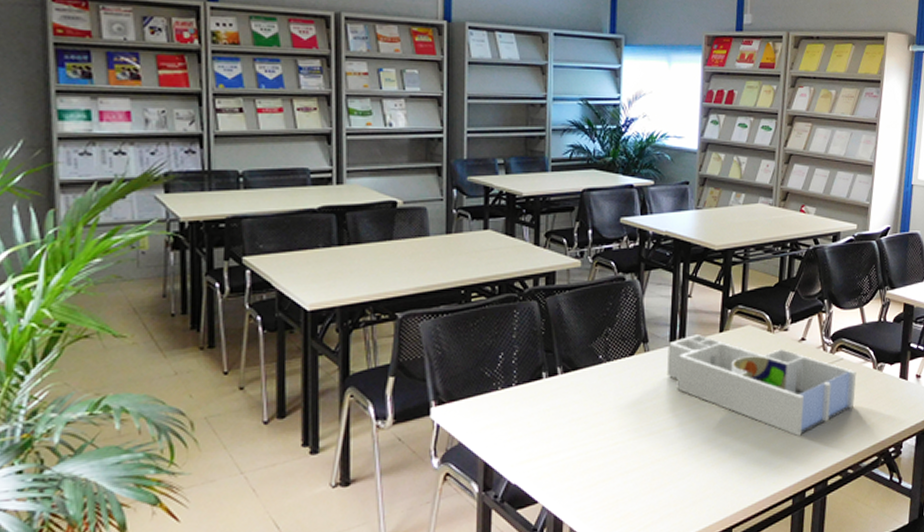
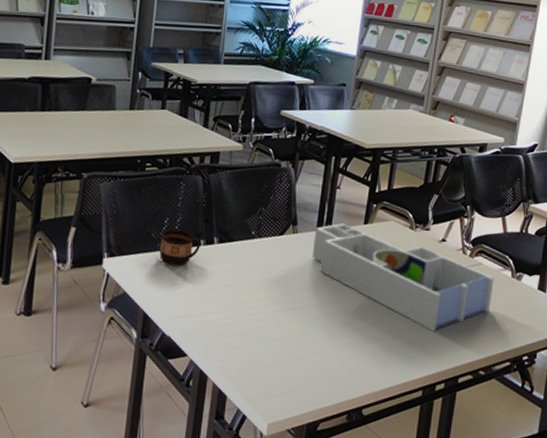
cup: none [497,364,542,405] -> present [159,229,201,266]

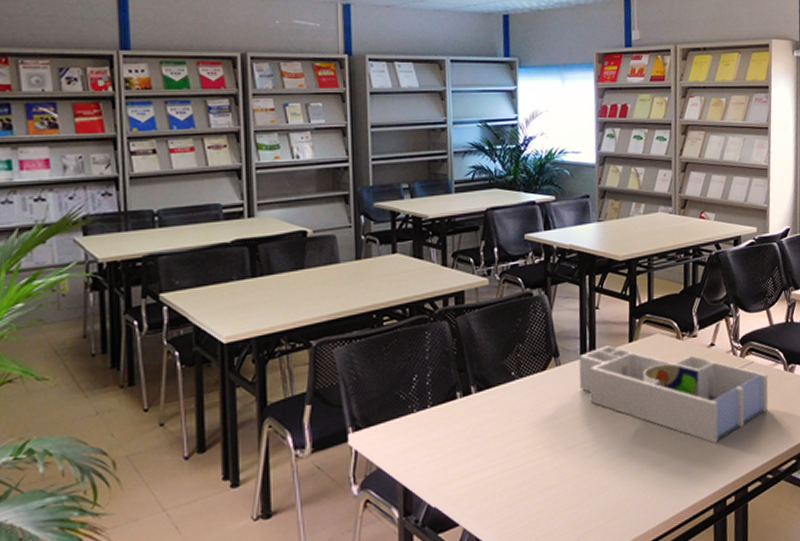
cup: present [159,229,201,266] -> none [411,385,457,427]

